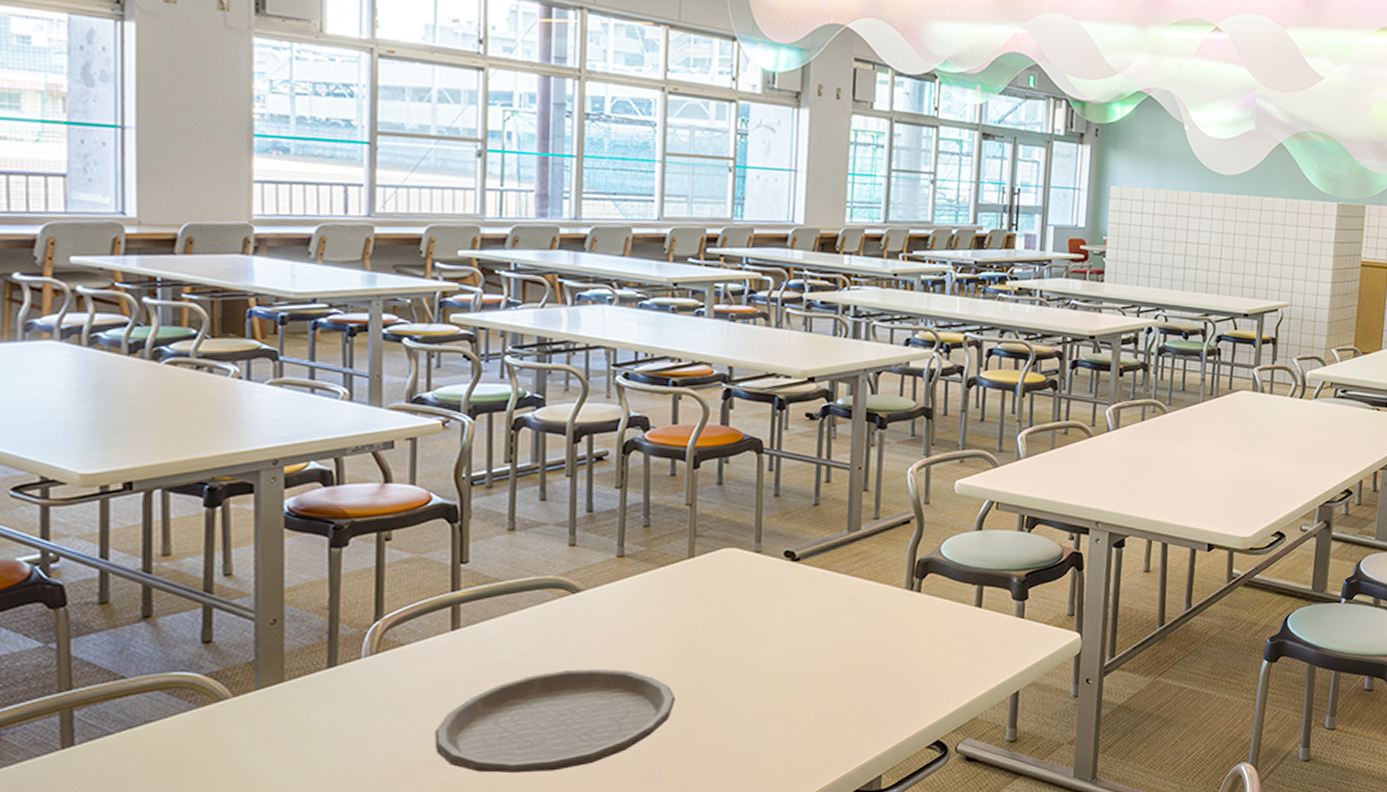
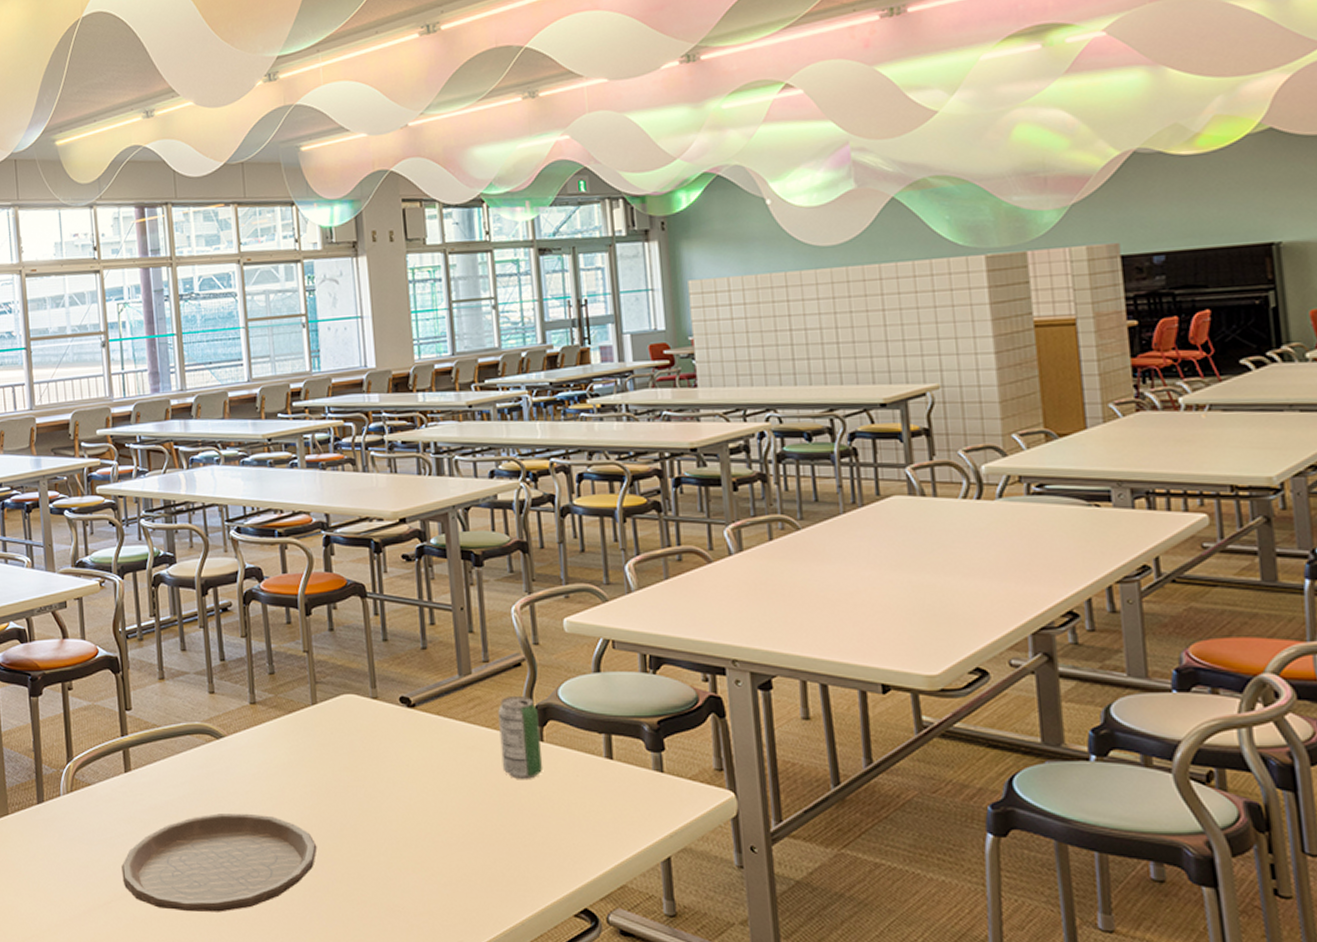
beverage can: none [878,550,919,627] -> present [498,695,543,779]

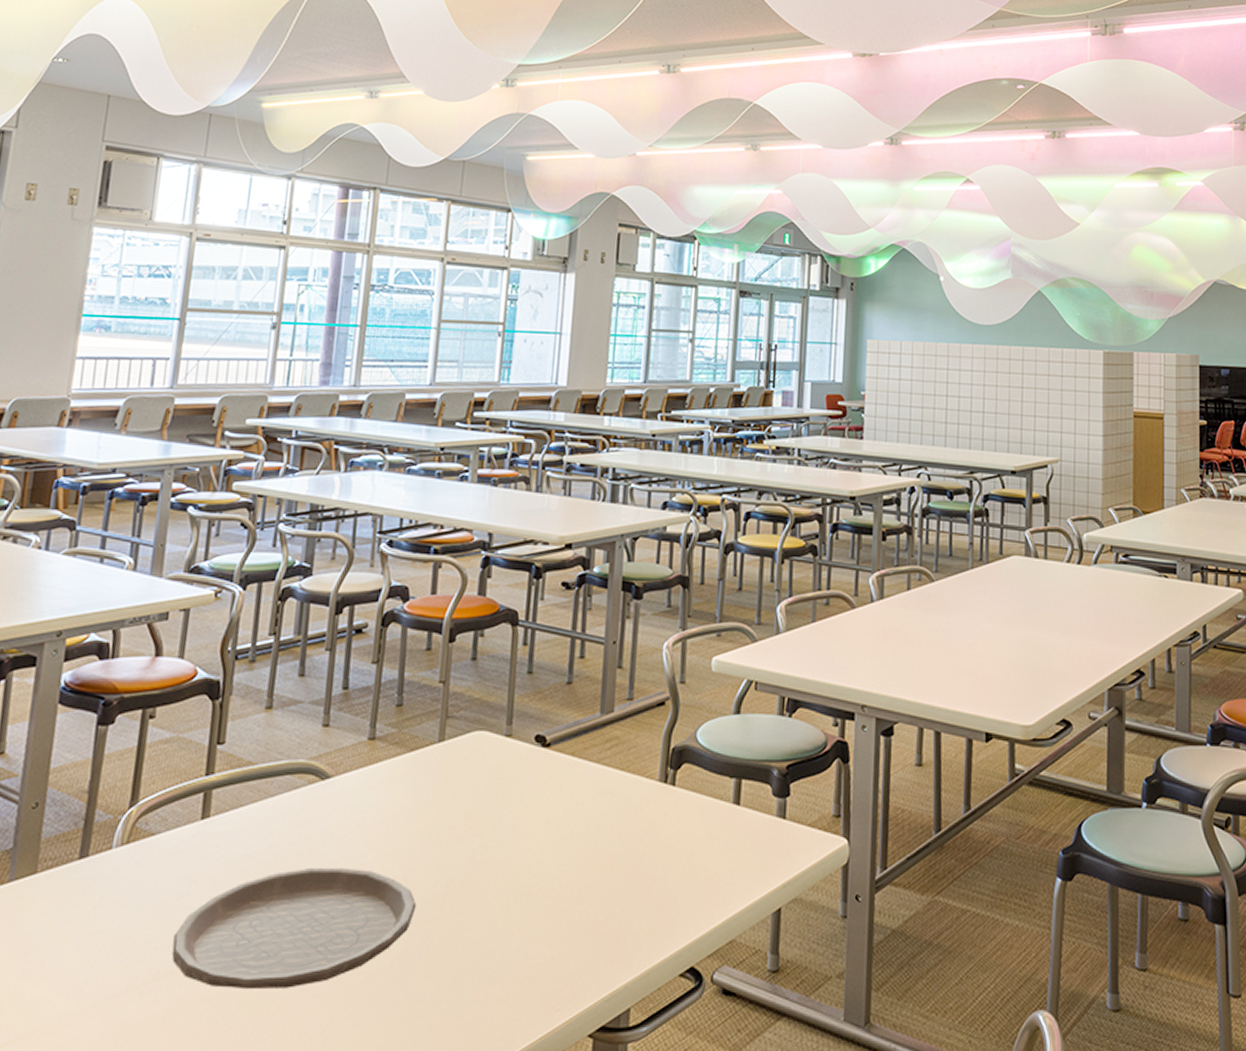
beverage can: present [498,695,543,779] -> none [630,736,674,826]

